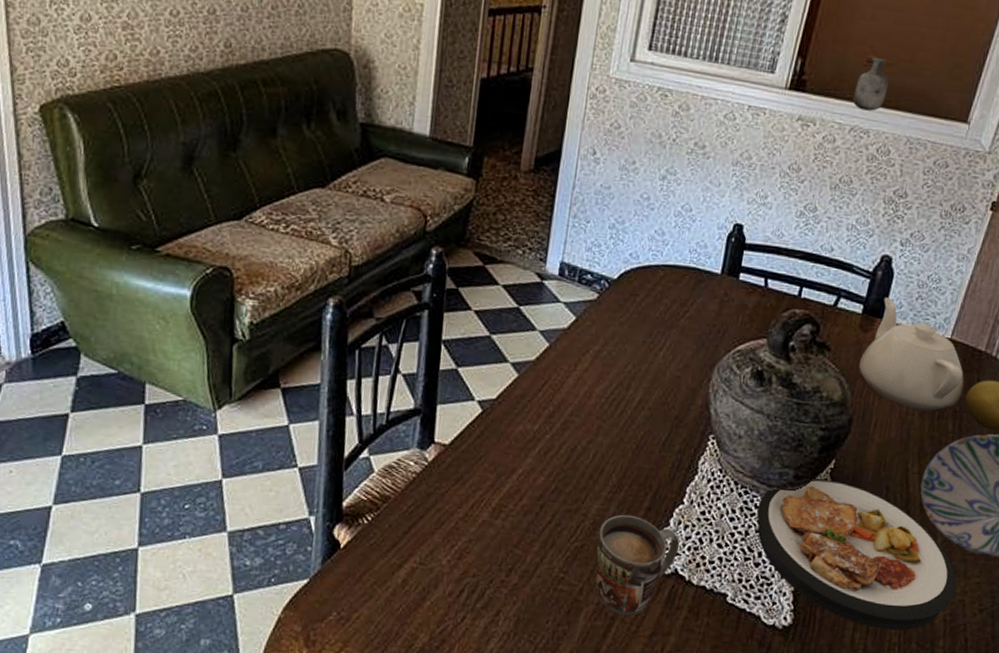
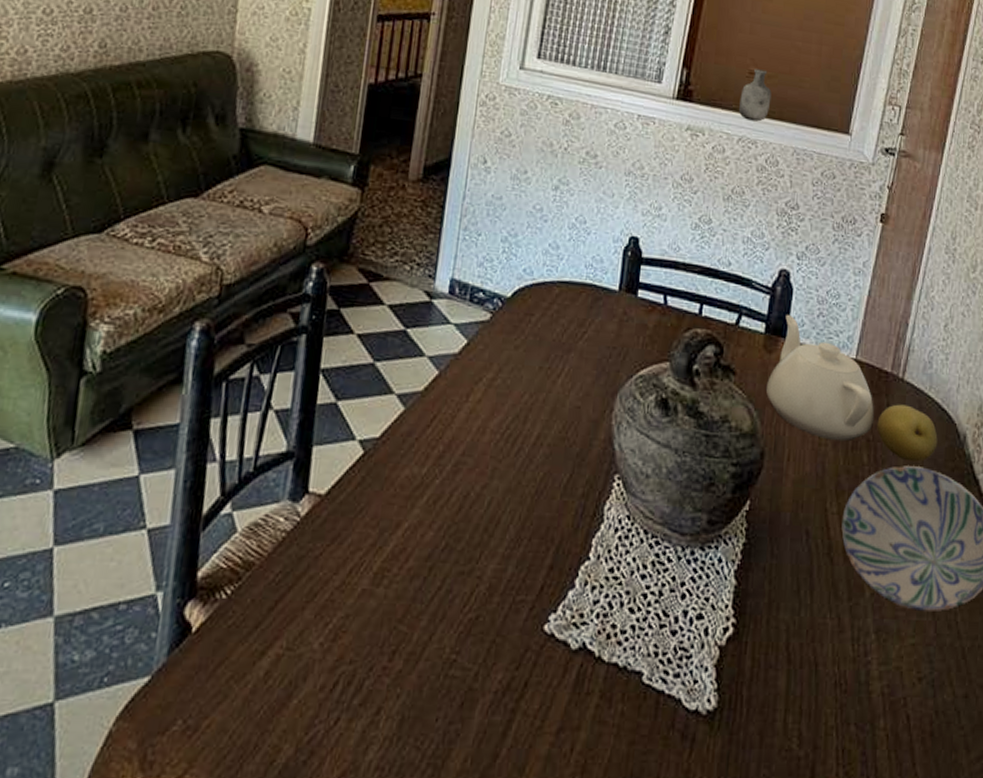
mug: present [594,514,680,616] -> none [491,575,588,706]
plate: present [756,478,957,631] -> none [670,524,892,709]

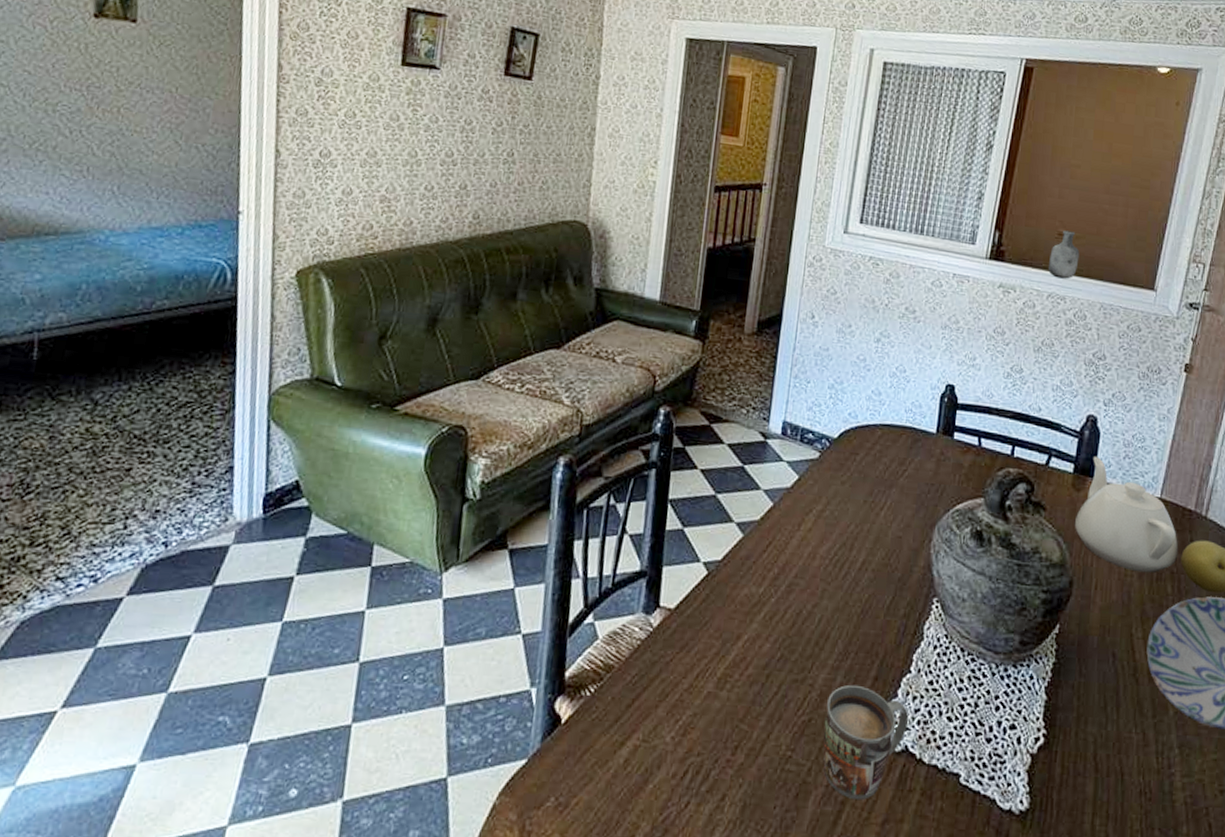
mug: none [491,575,588,706] -> present [822,684,909,800]

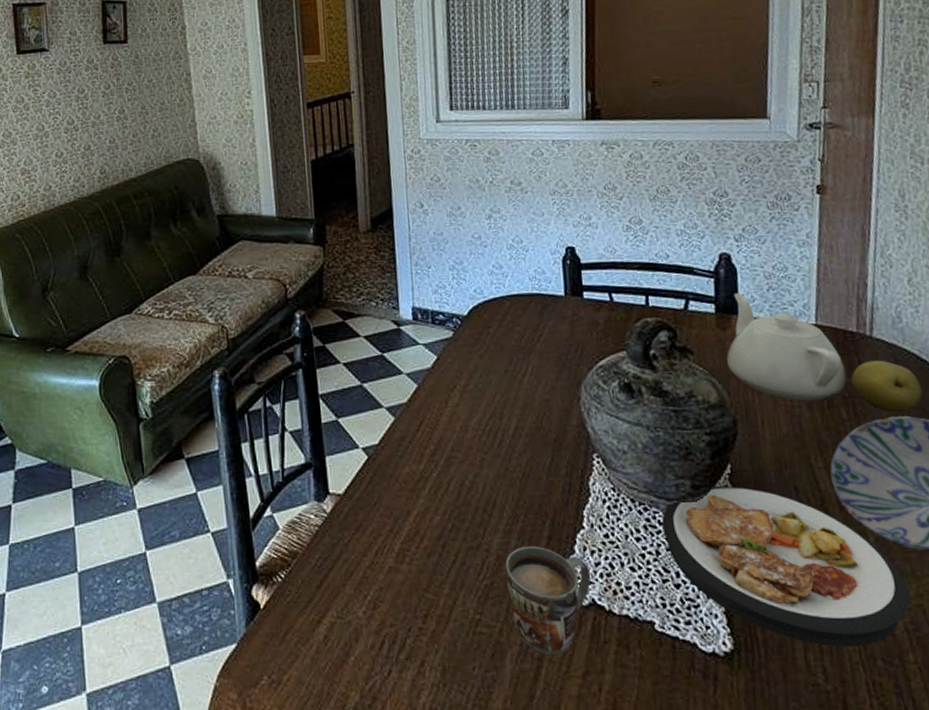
plate: none [985,644,1194,815] -> present [662,486,910,647]
vase: present [1048,230,1080,279] -> none [648,76,680,125]

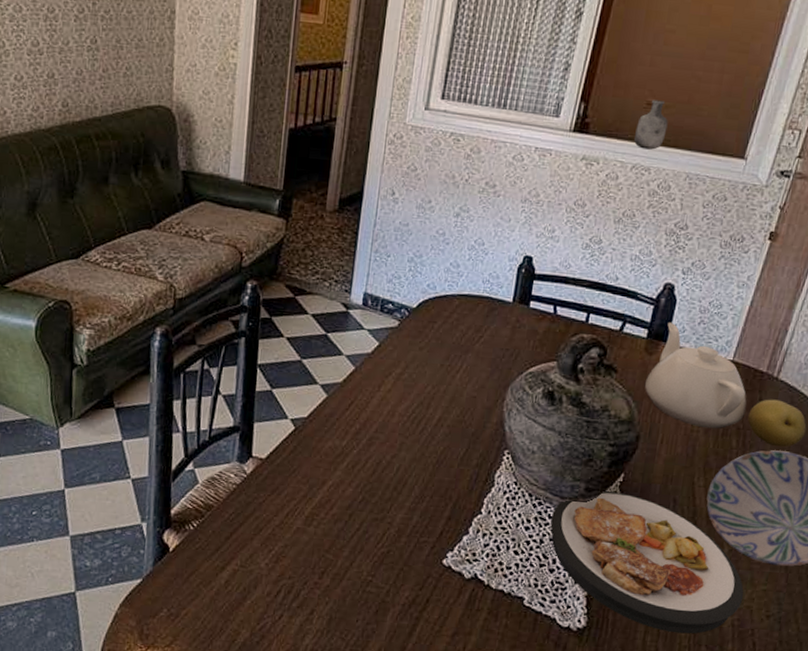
mug: present [505,545,591,655] -> none [400,523,479,616]
vase: none [648,76,680,125] -> present [634,100,668,150]

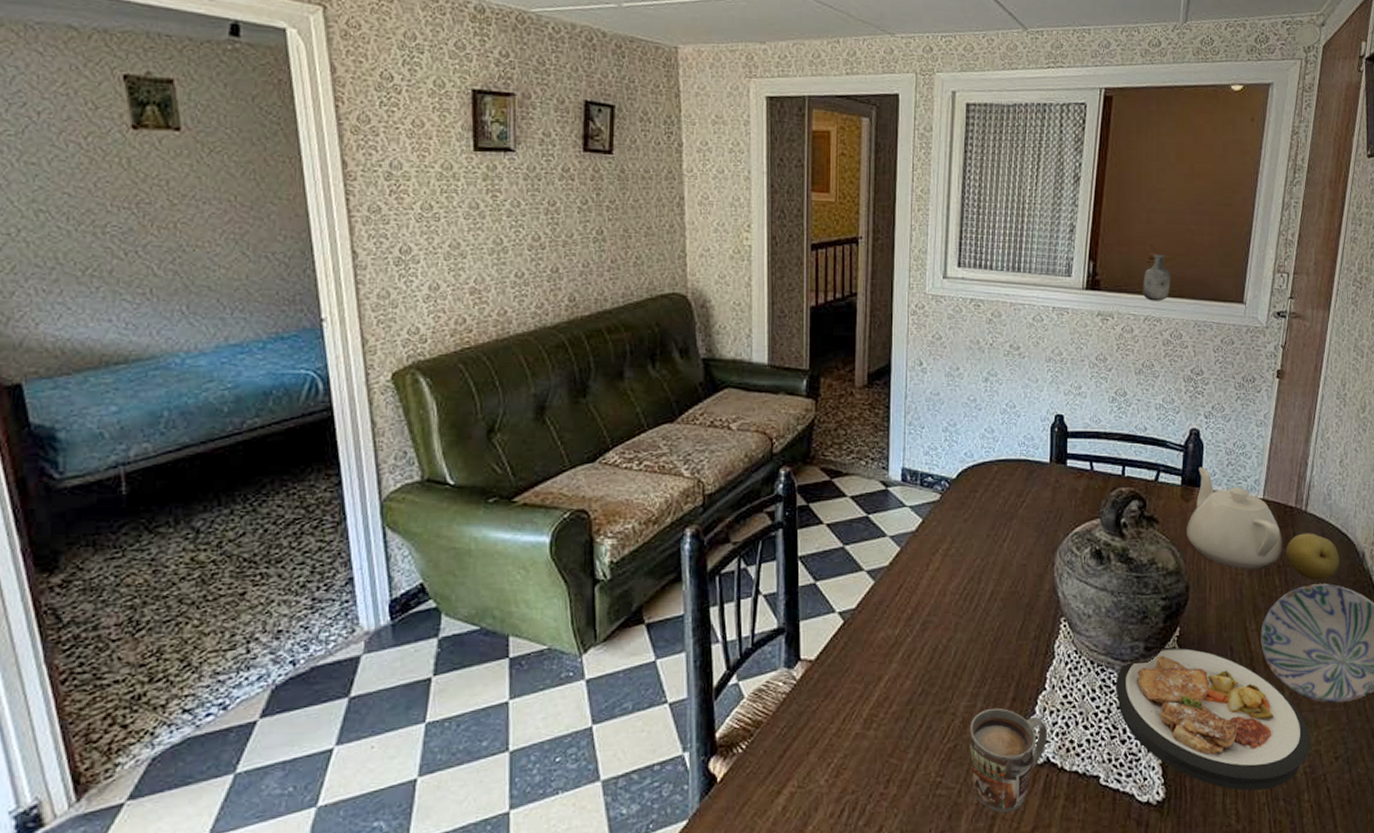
mug: none [400,523,479,616] -> present [969,708,1048,813]

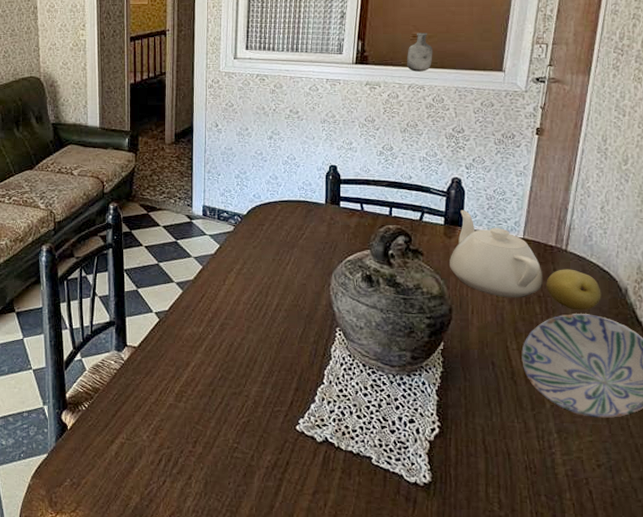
mug: present [969,708,1048,813] -> none [260,394,326,477]
plate: present [1116,647,1311,791] -> none [385,358,572,485]

